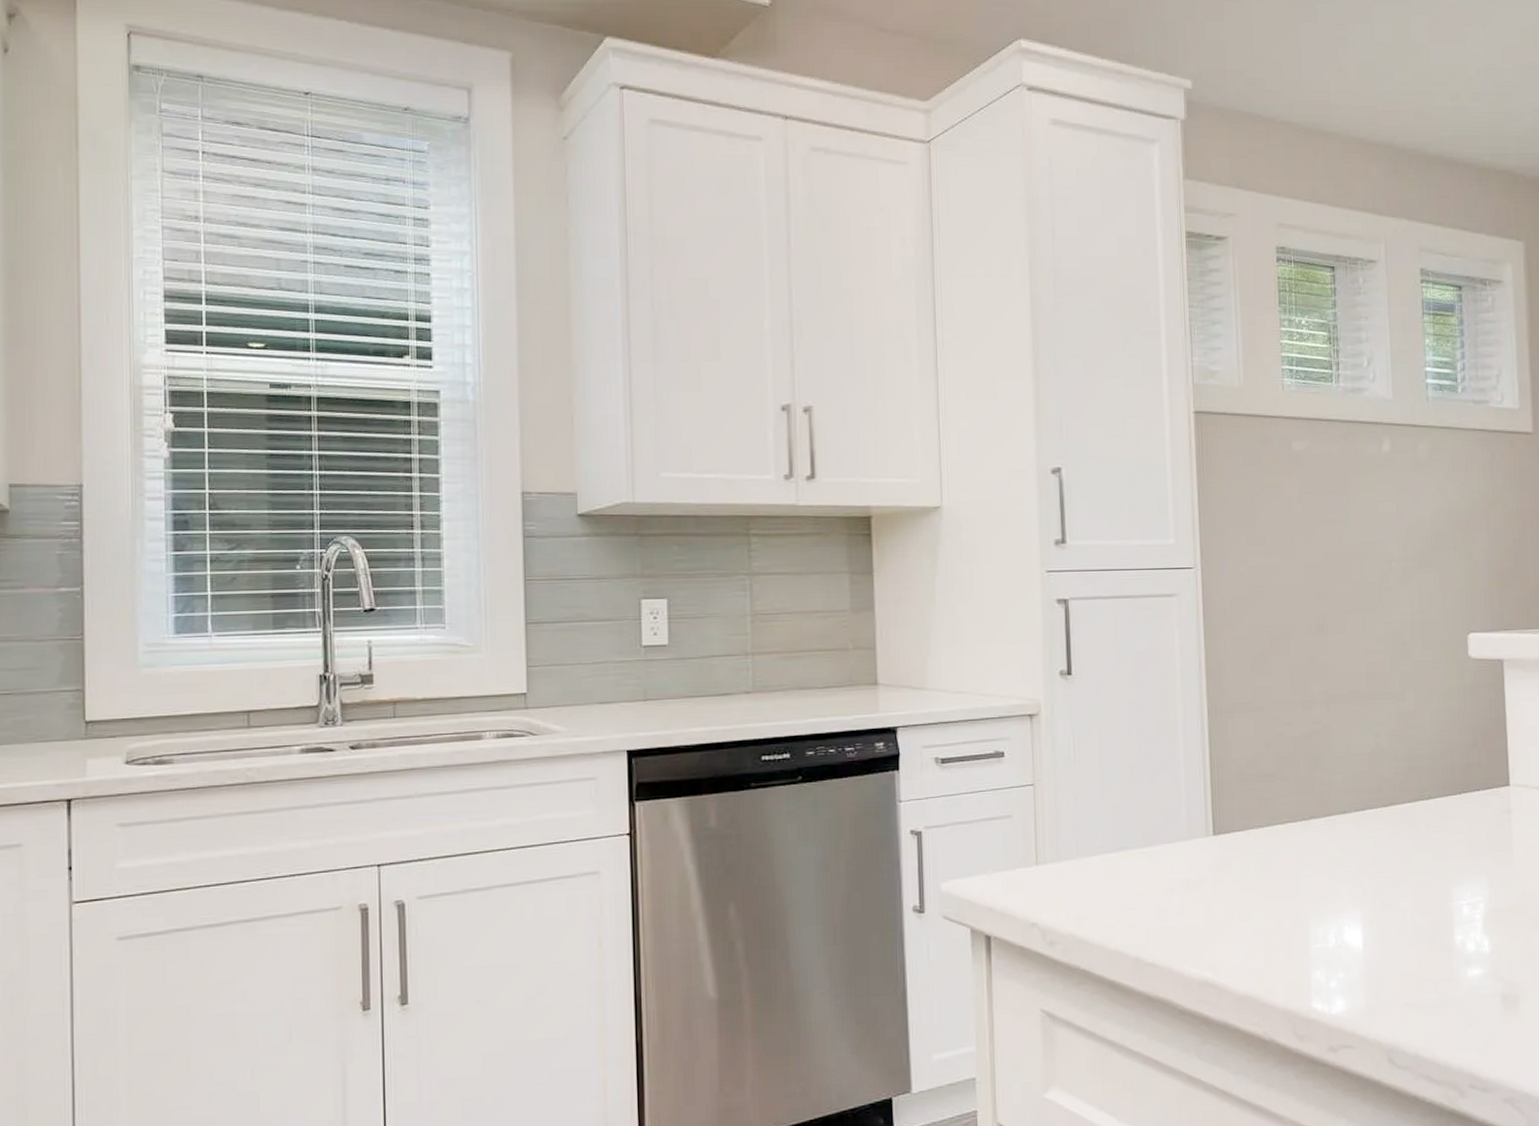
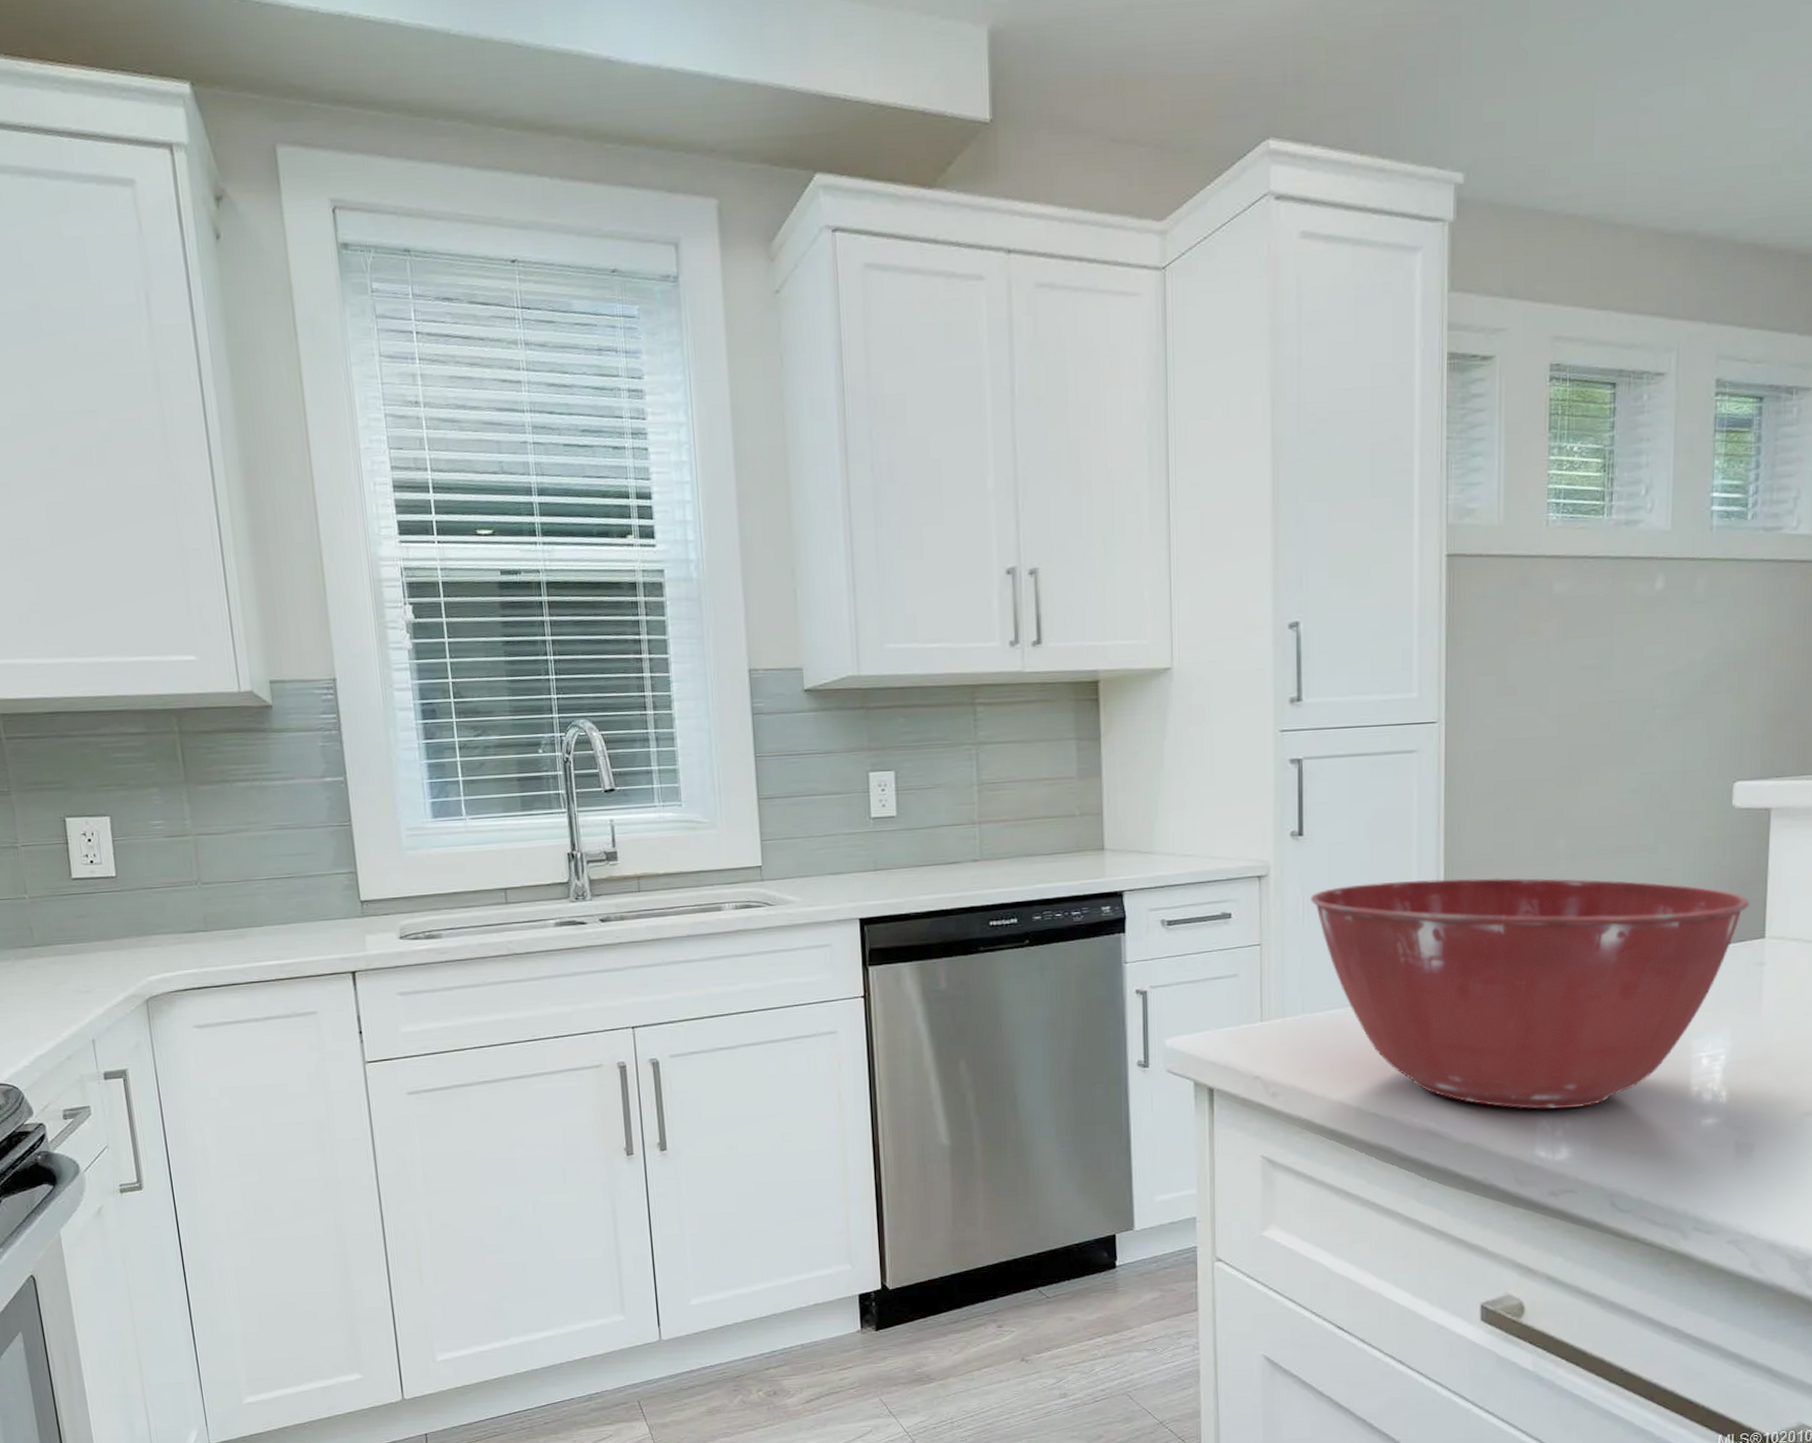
mixing bowl: none [1081,721,1493,960] -> present [1311,877,1750,1110]

